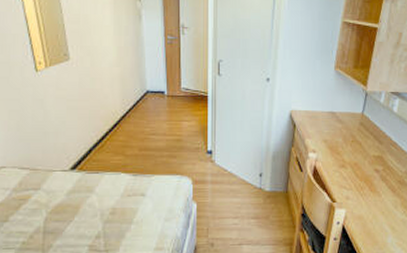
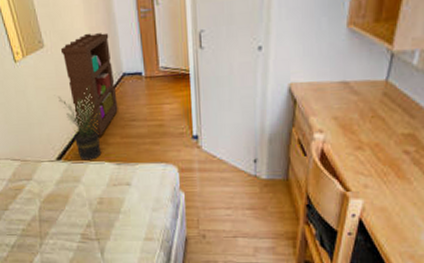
potted plant: none [79,100,122,171] -> present [58,86,101,161]
bookshelf: none [86,51,139,148] -> present [60,32,118,136]

